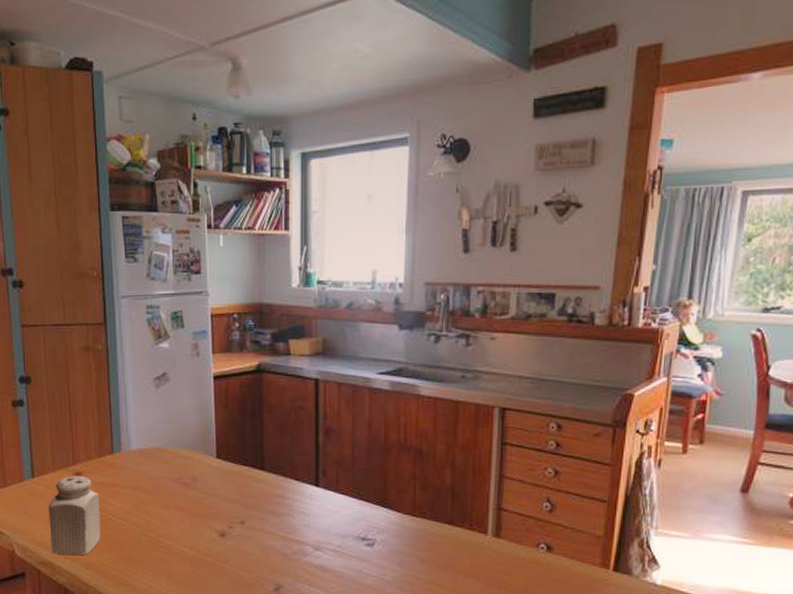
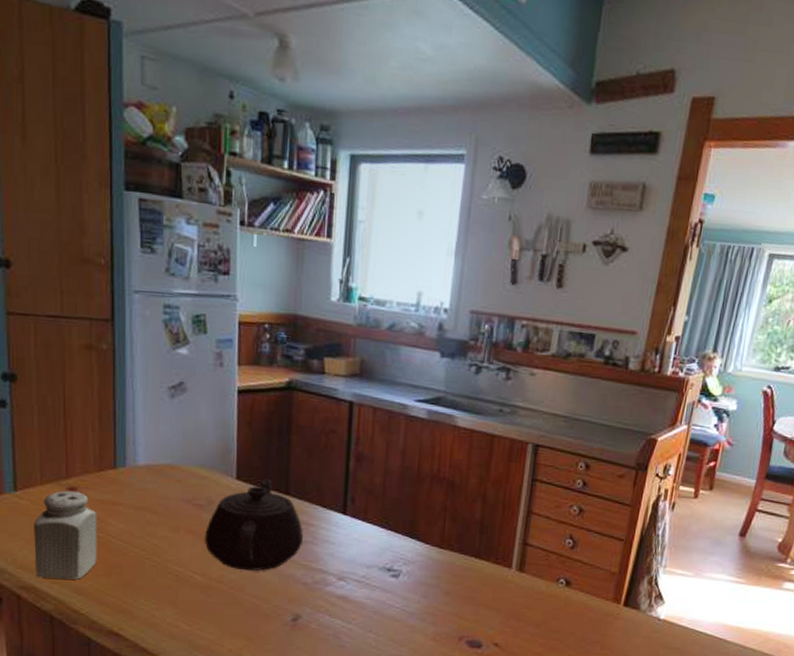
teapot: none [192,456,279,544] -> present [205,479,303,571]

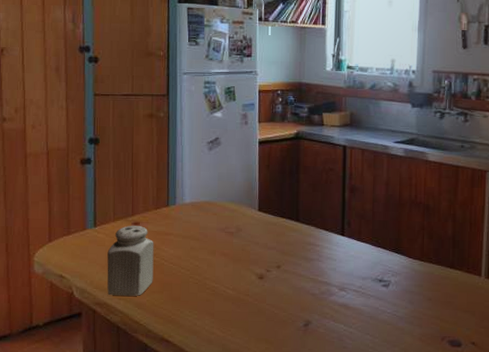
teapot: present [205,479,303,571] -> none [235,210,311,285]

